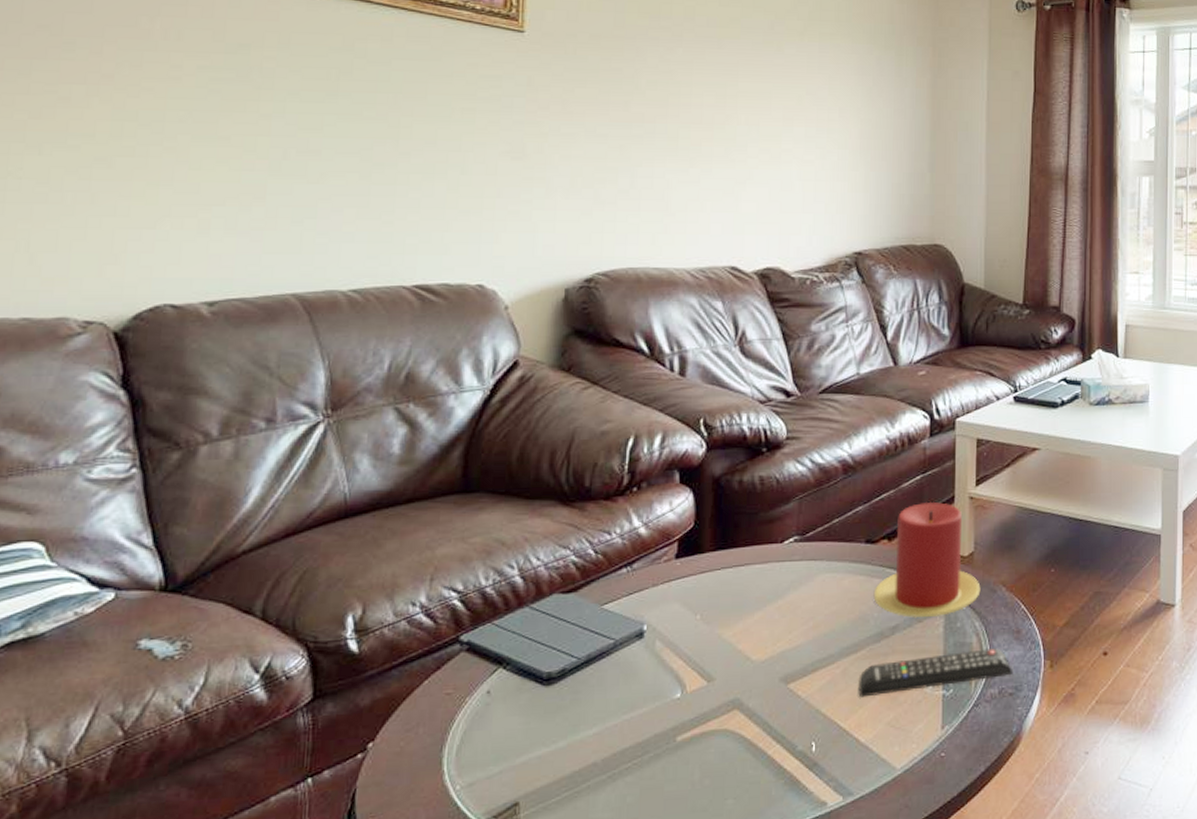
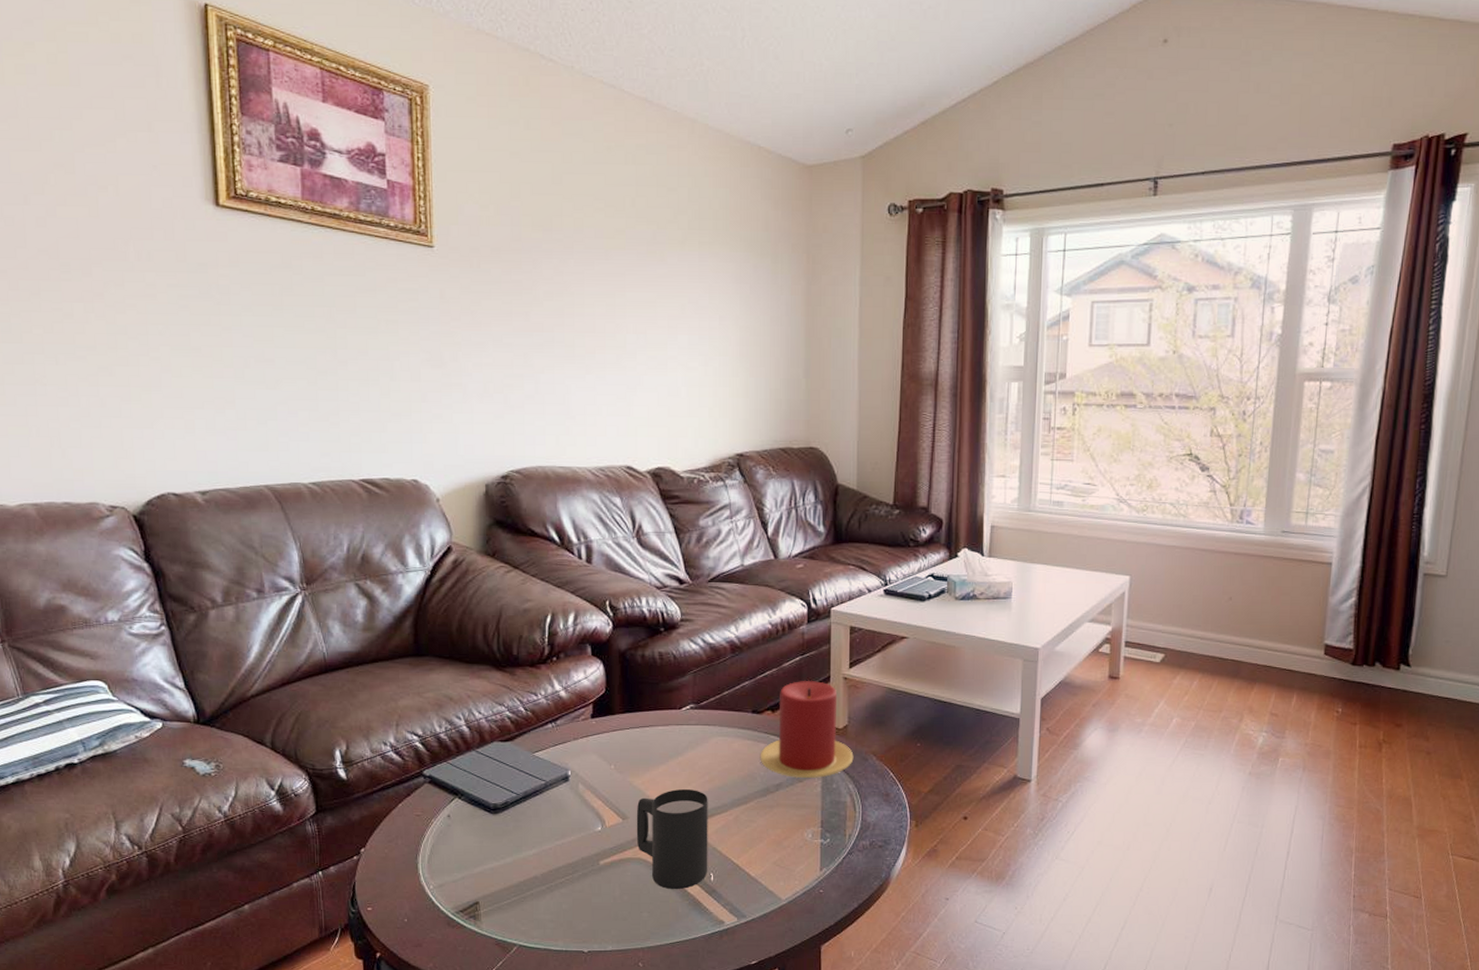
mug: none [723,638,812,767] -> present [636,788,708,890]
remote control: present [858,648,1014,698] -> none [748,807,883,841]

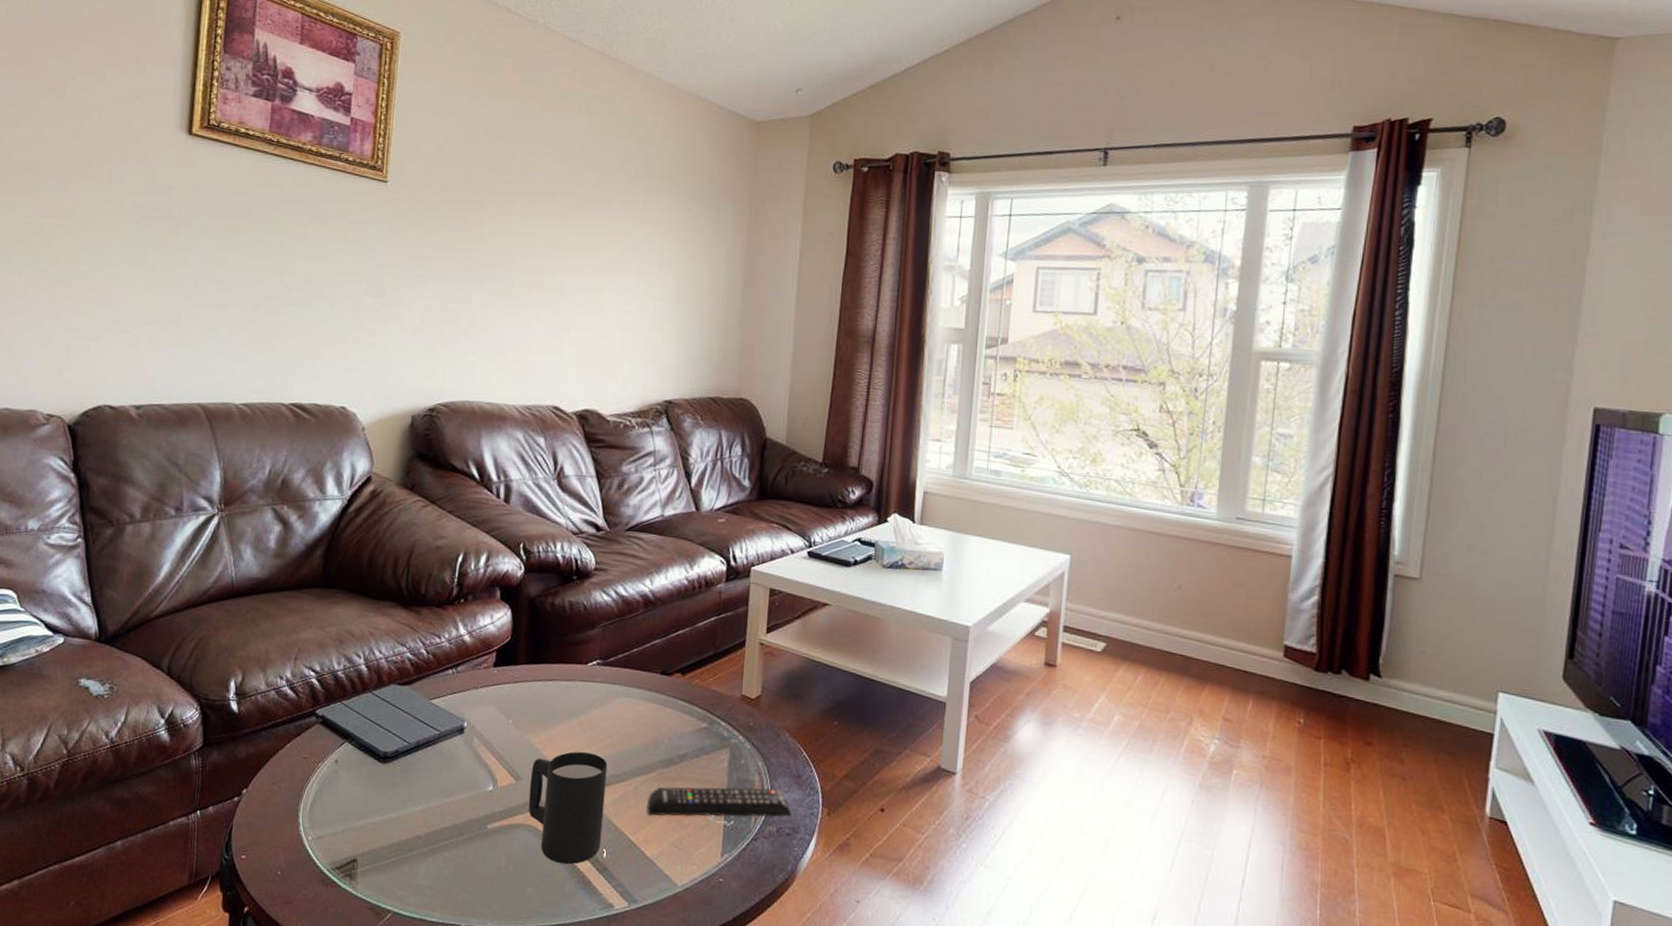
remote control: none [748,807,883,841] -> present [647,786,792,817]
candle: present [760,680,854,778] -> none [665,643,766,752]

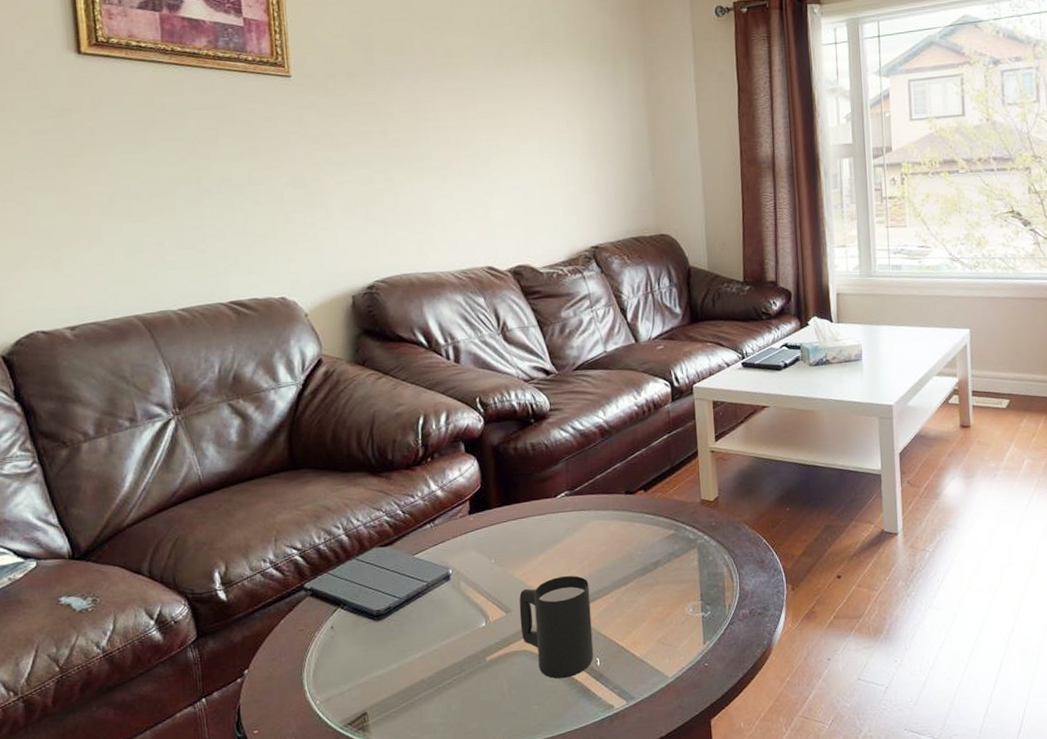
remote control: present [647,786,792,817] -> none [630,576,761,621]

